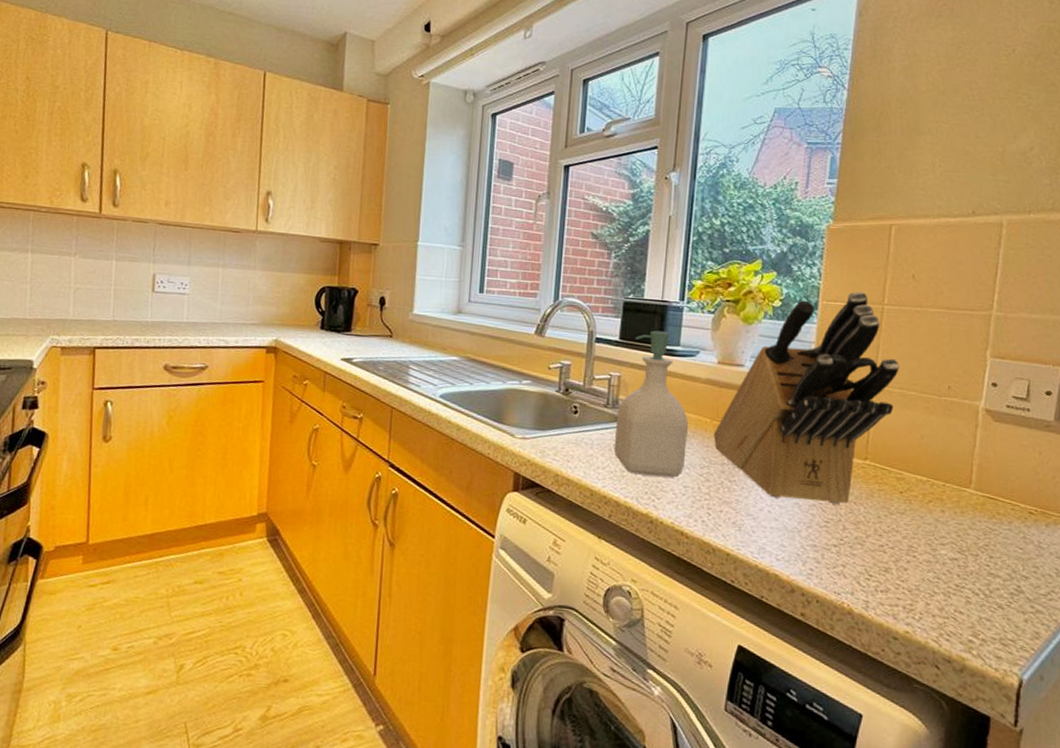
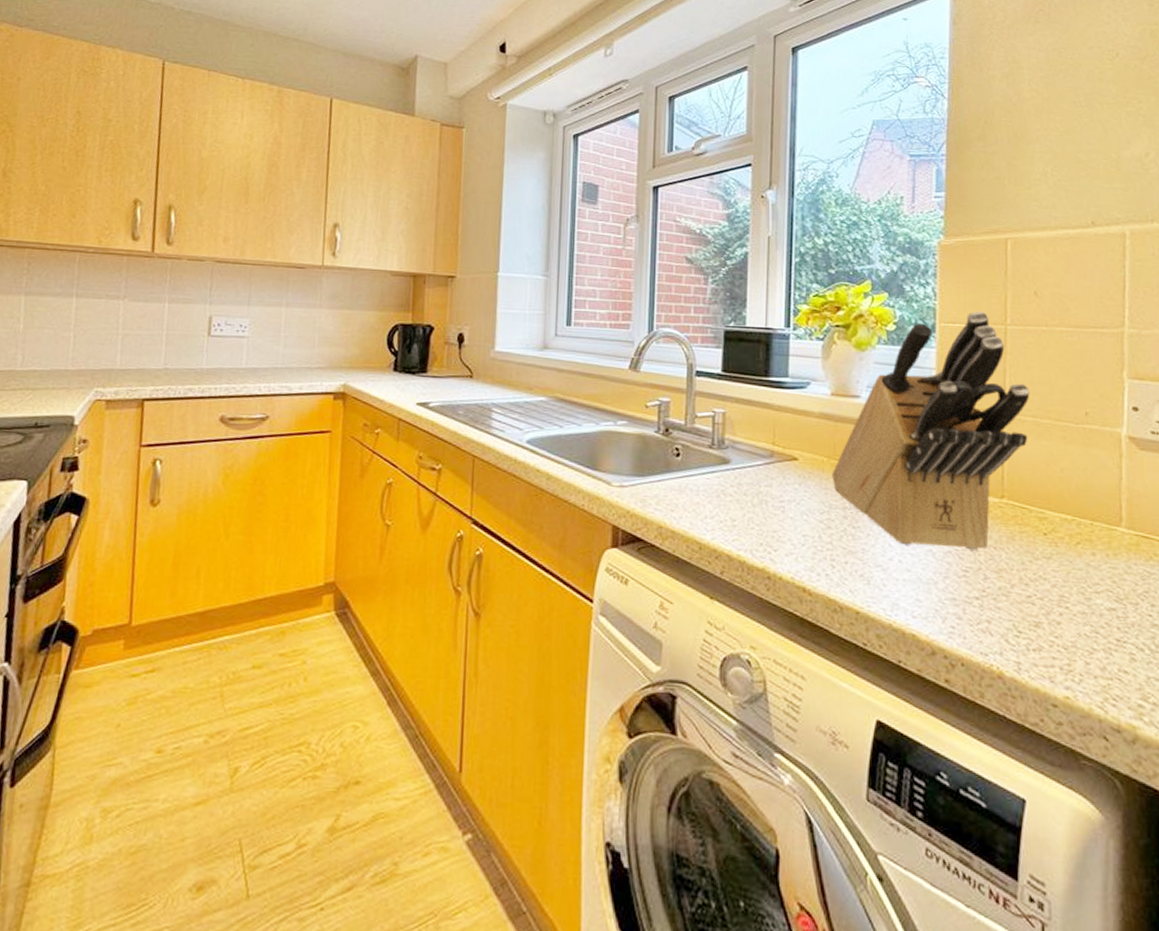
soap bottle: present [613,330,689,478] -> none [722,361,804,526]

